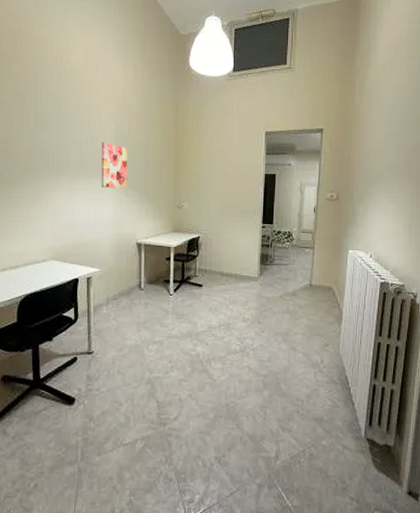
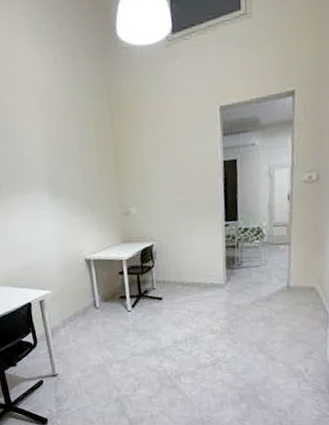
wall art: present [101,141,128,189] -> none [31,149,66,202]

